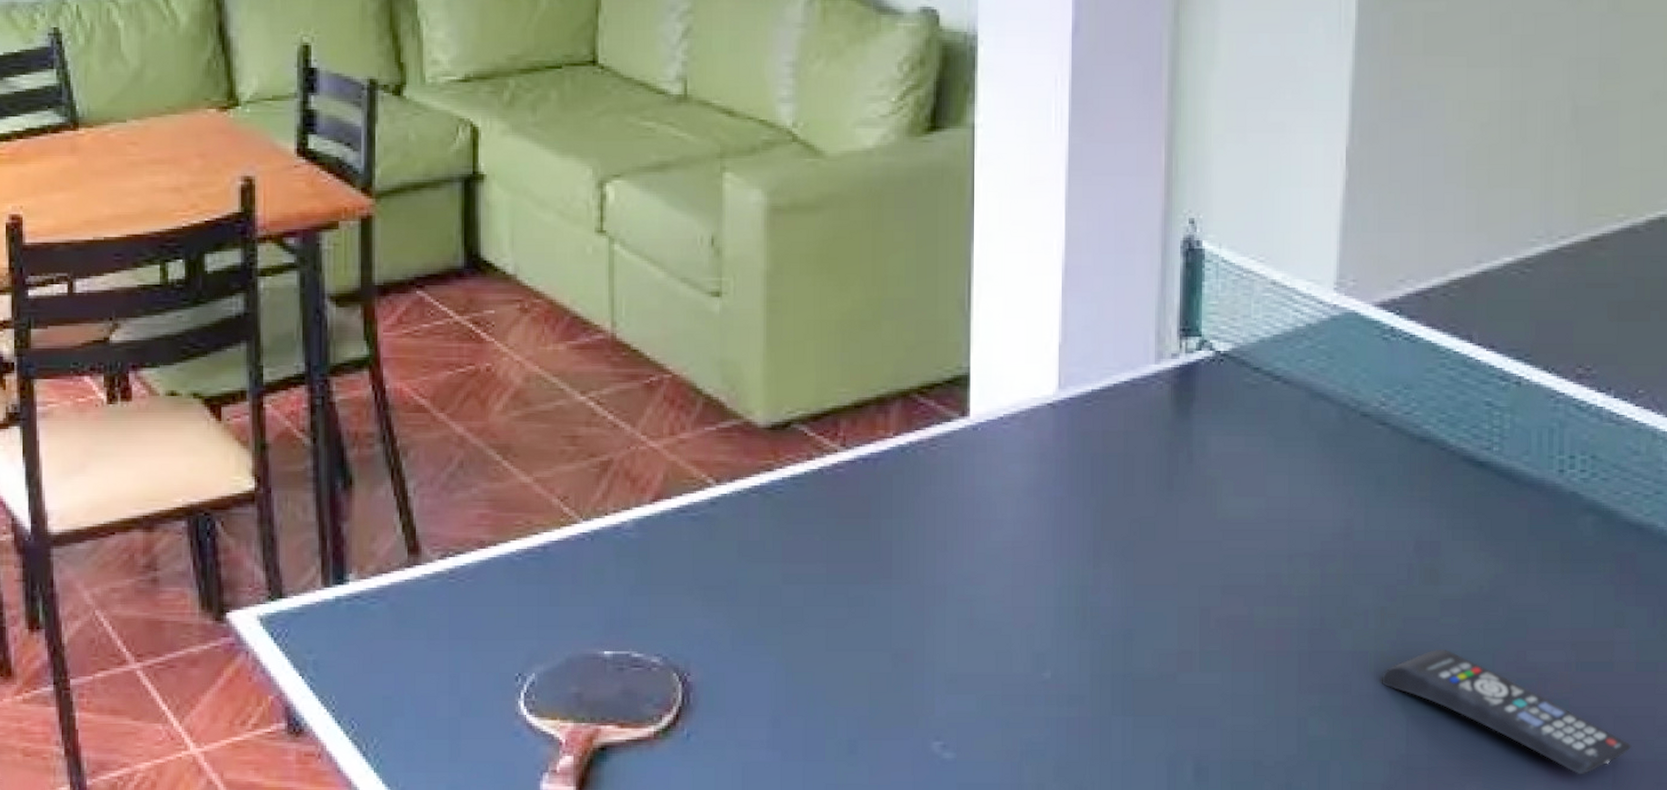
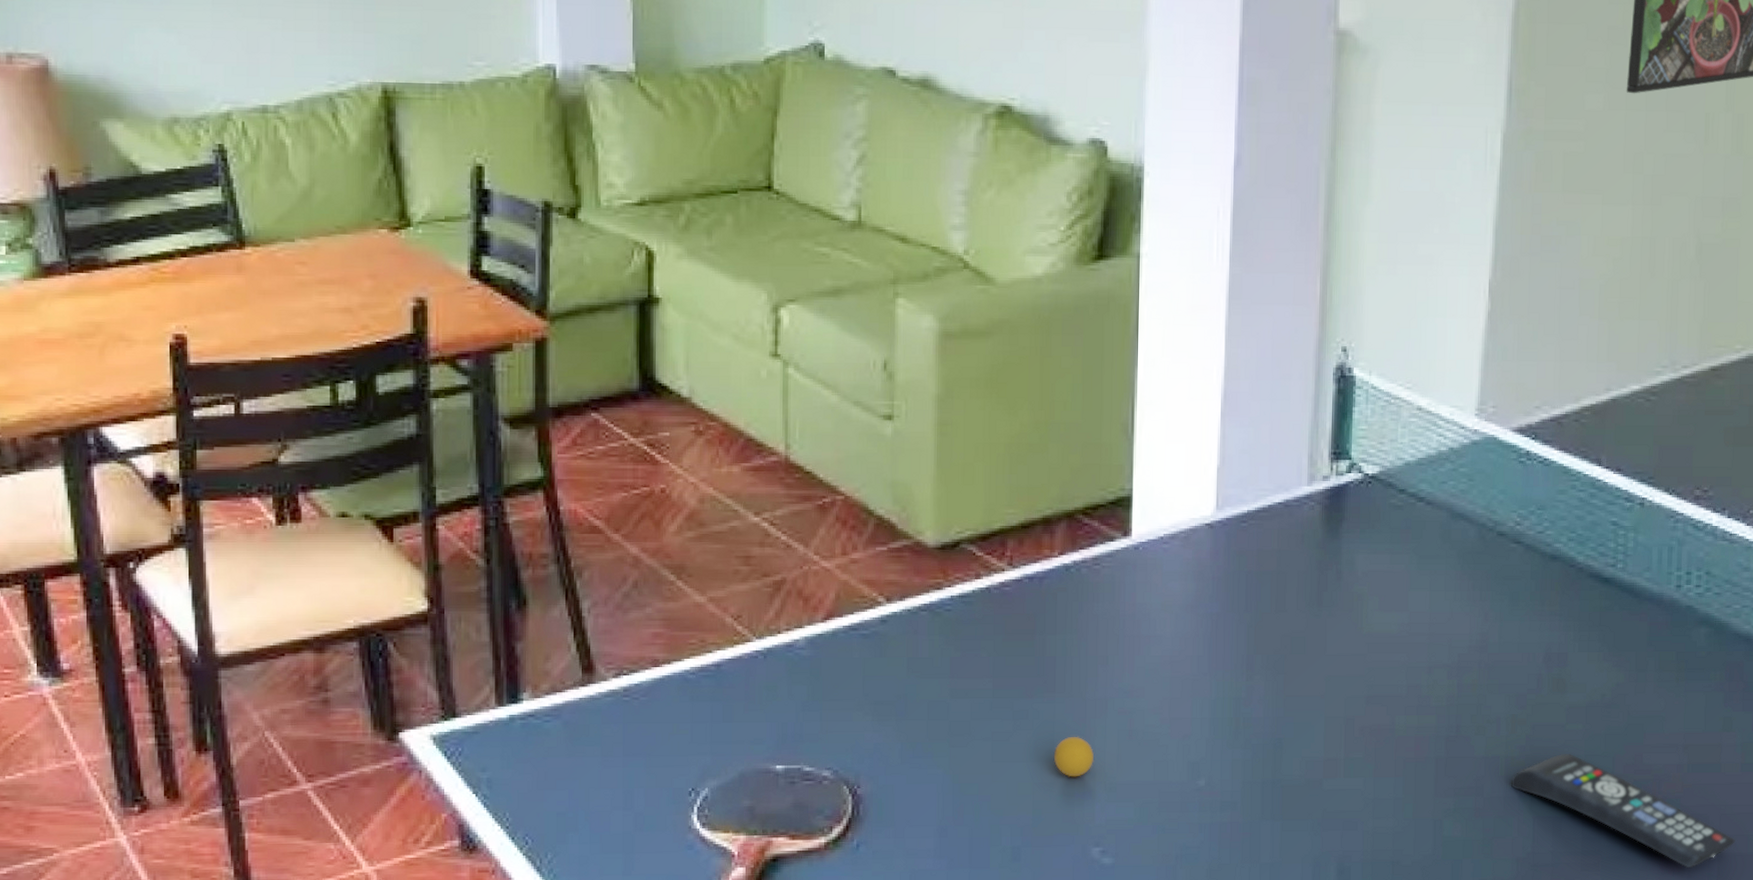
ping-pong ball: none [890,624,934,667] -> present [1053,736,1095,777]

